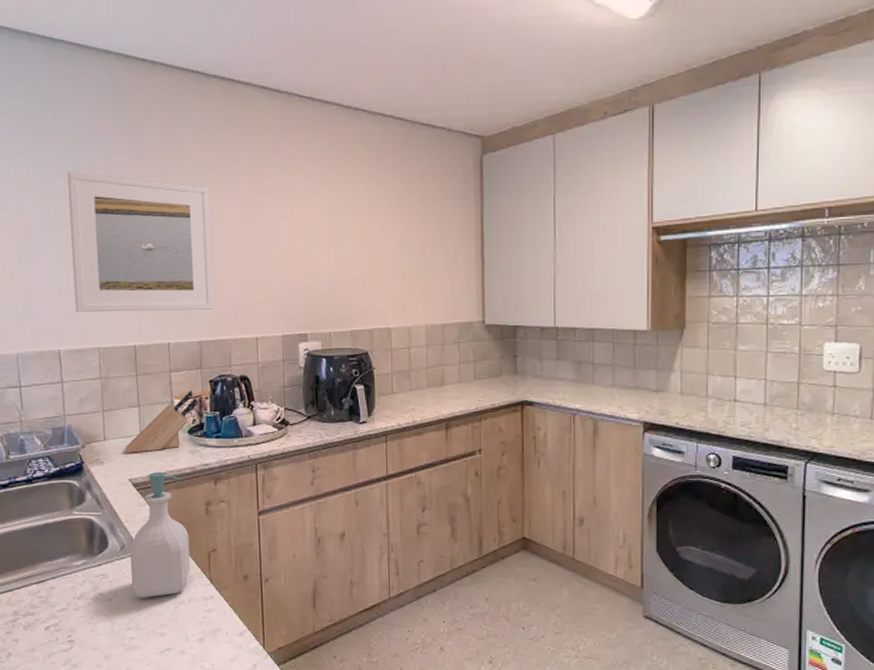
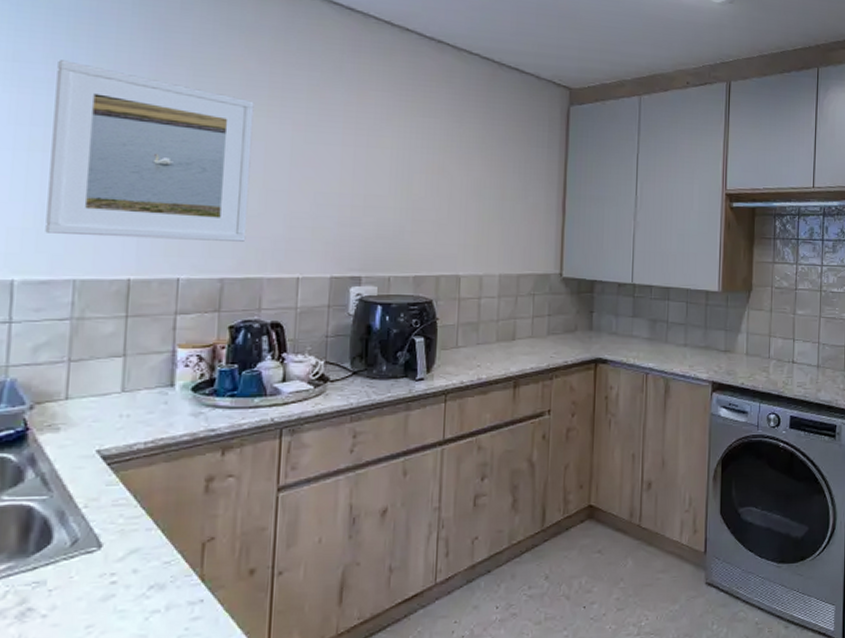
knife block: present [125,391,198,453] -> none [96,338,211,416]
soap bottle: present [130,471,191,598] -> none [81,439,178,610]

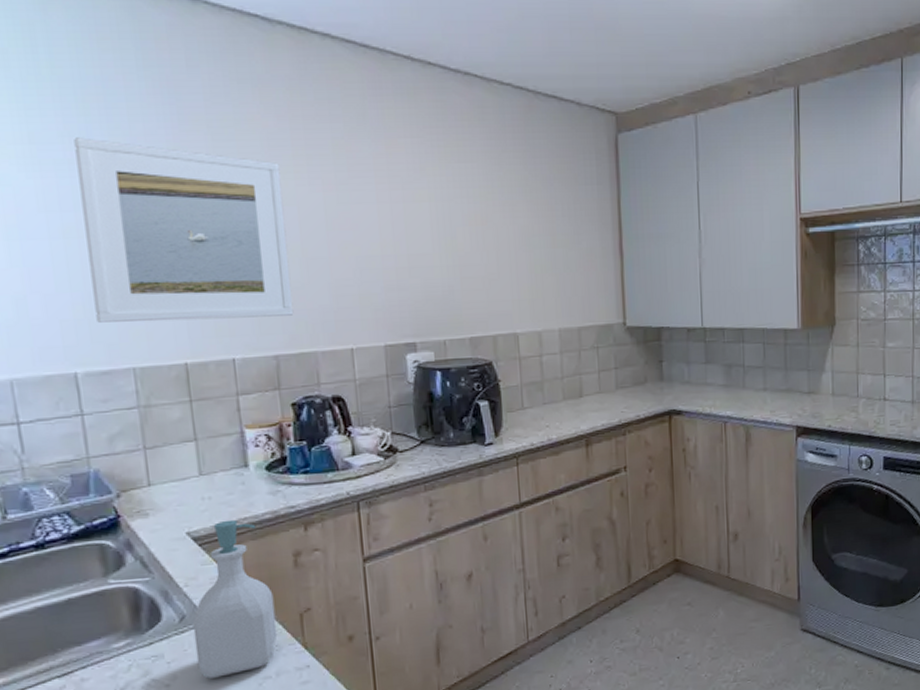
soap bottle: none [81,439,178,610] -> present [192,519,278,679]

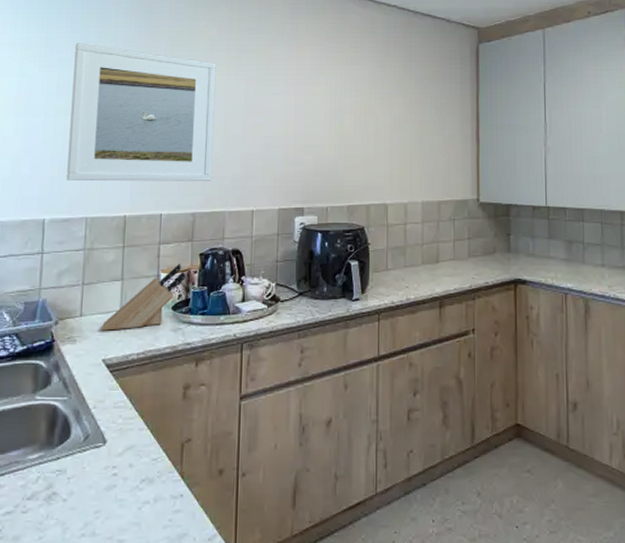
knife block: none [179,417,278,500] -> present [102,264,186,331]
soap bottle: present [192,519,278,679] -> none [91,351,162,497]

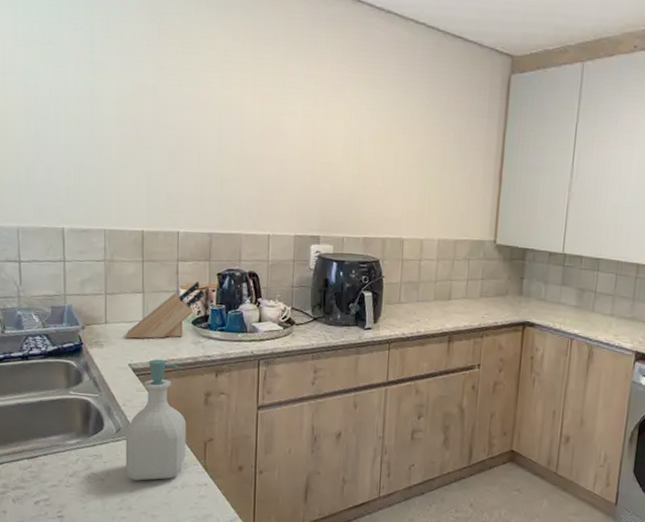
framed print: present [66,43,216,181] -> none [81,42,230,202]
soap bottle: none [91,351,162,497] -> present [125,359,187,481]

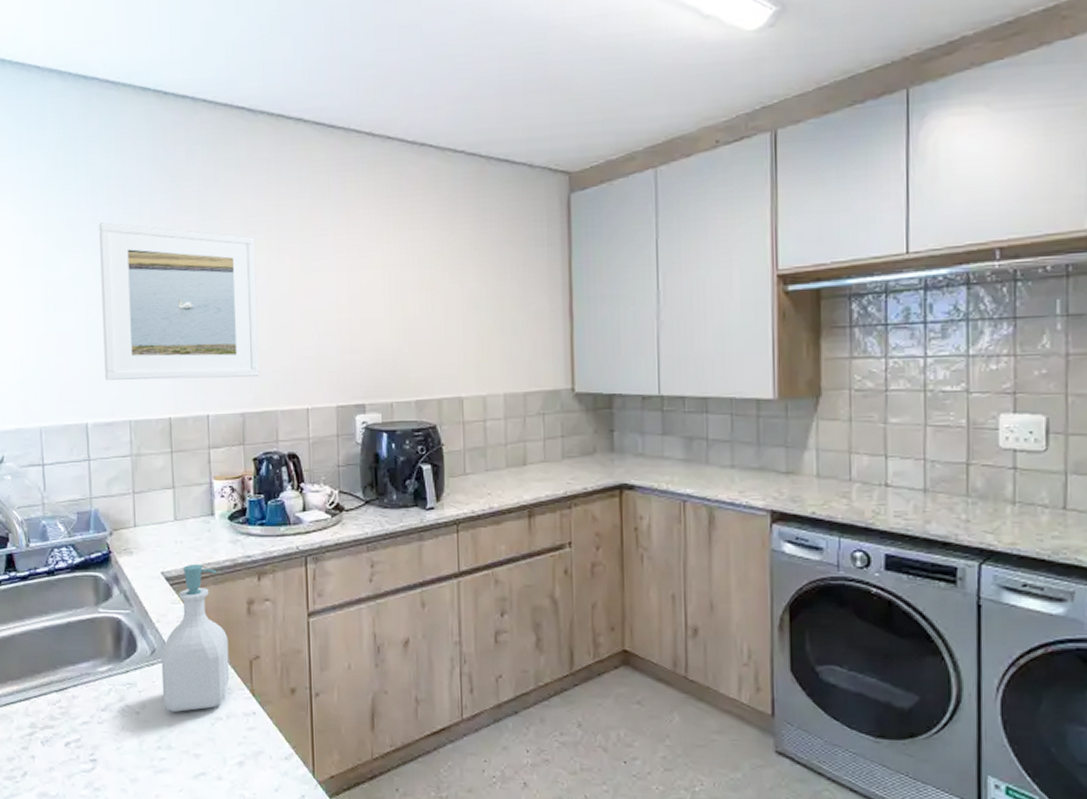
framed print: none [81,42,230,202] -> present [99,222,260,380]
knife block: present [126,282,204,339] -> none [157,470,240,542]

